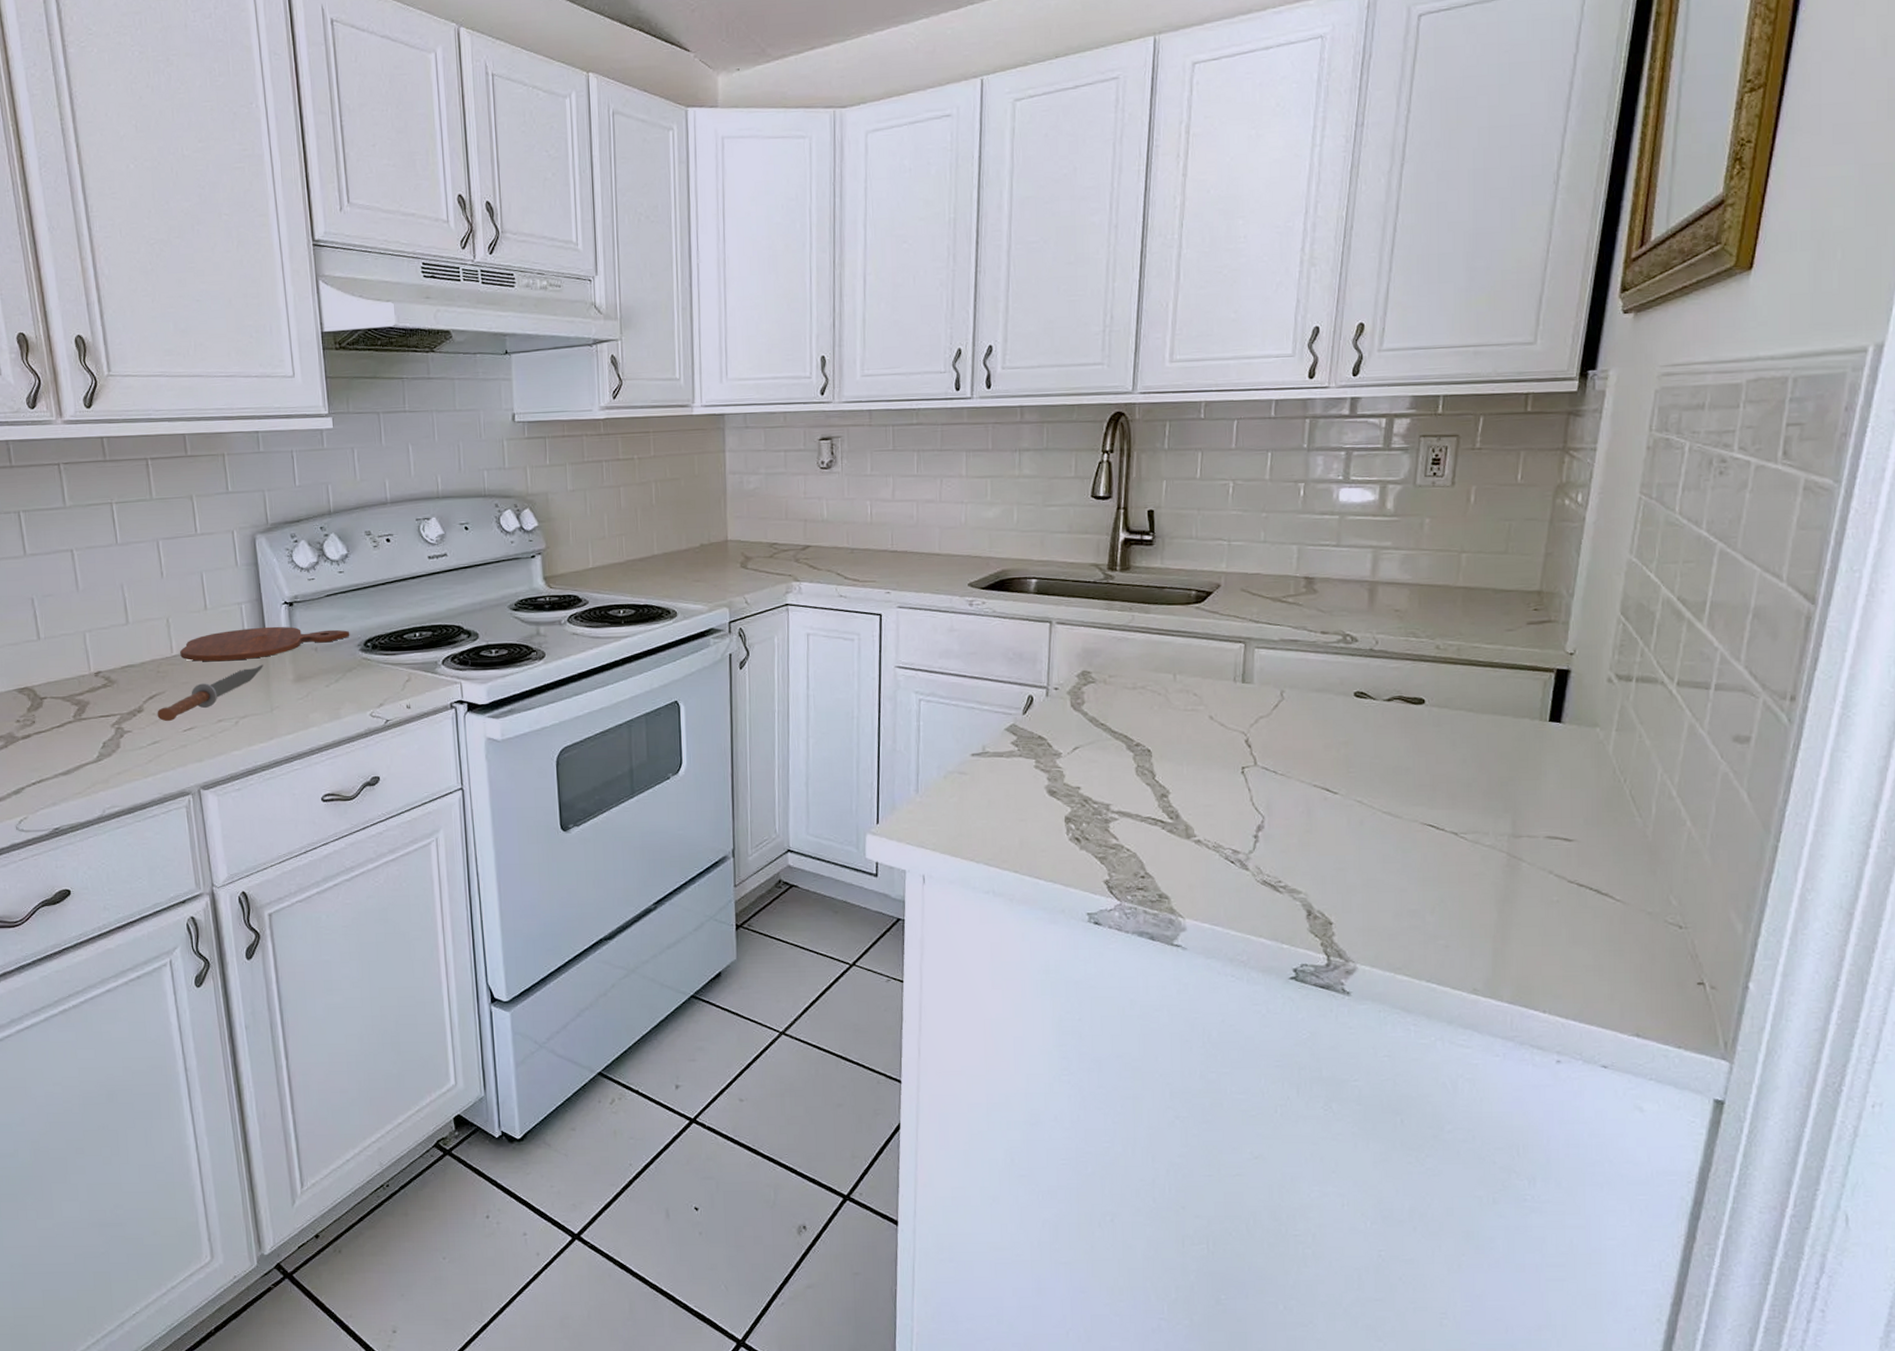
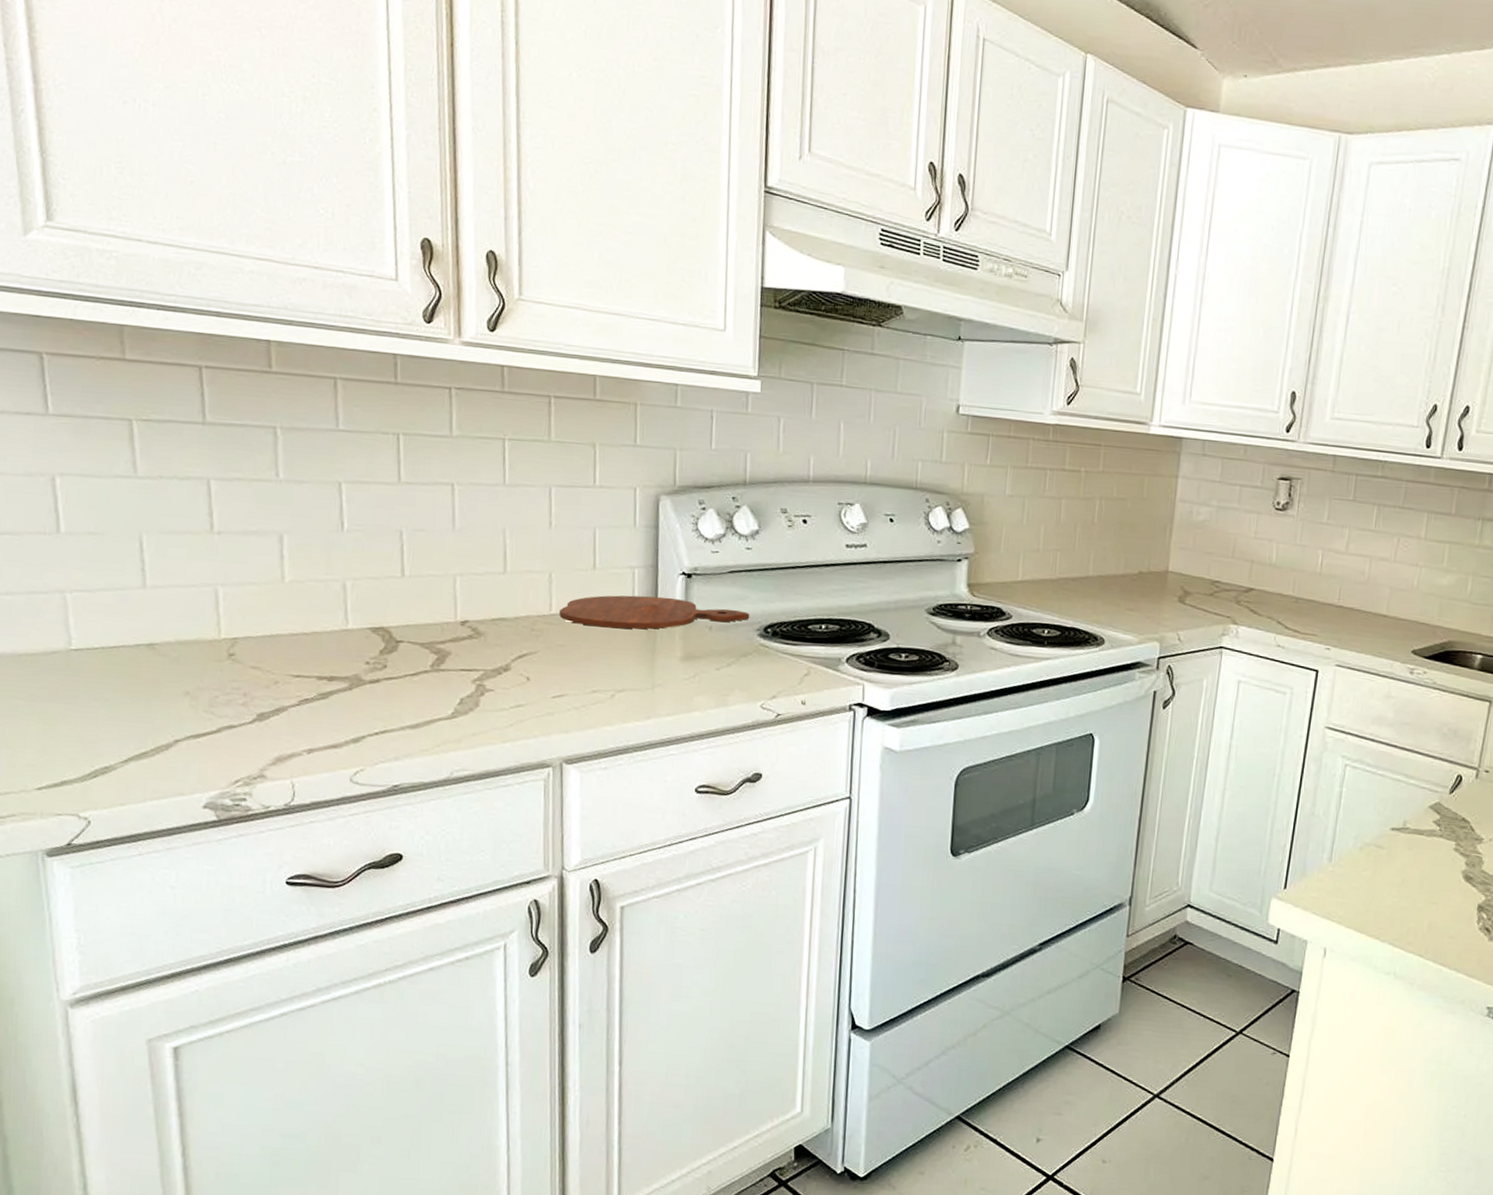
knife: present [157,664,263,722] -> none [525,636,650,685]

